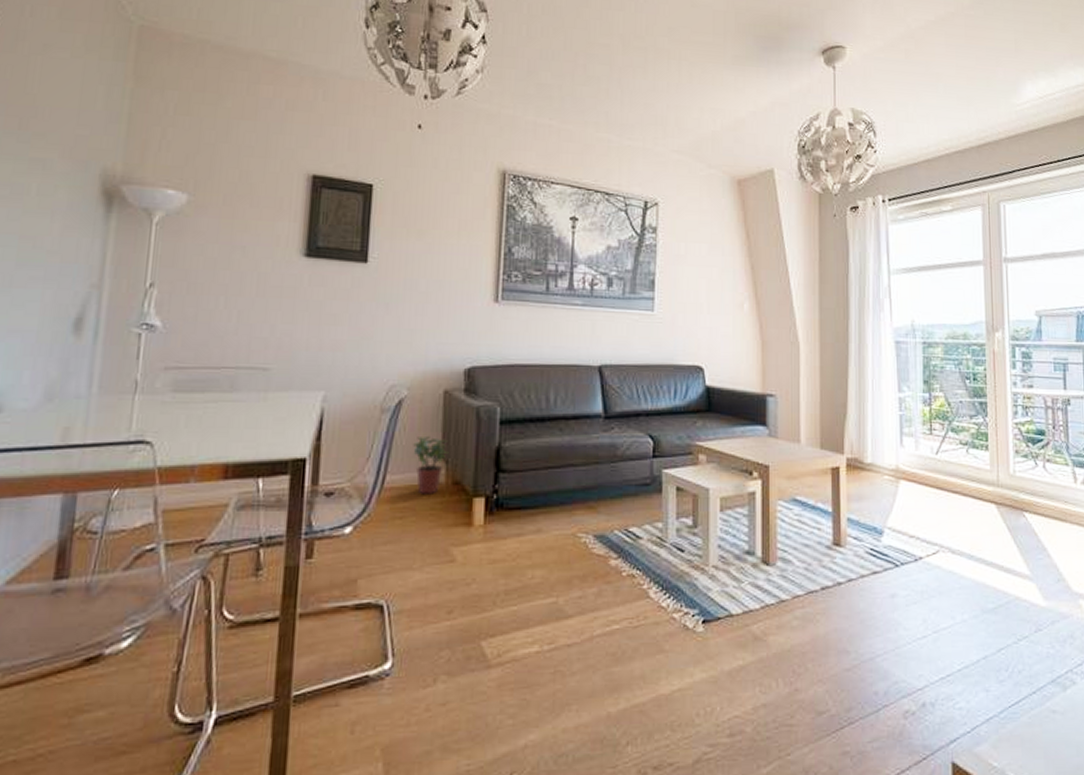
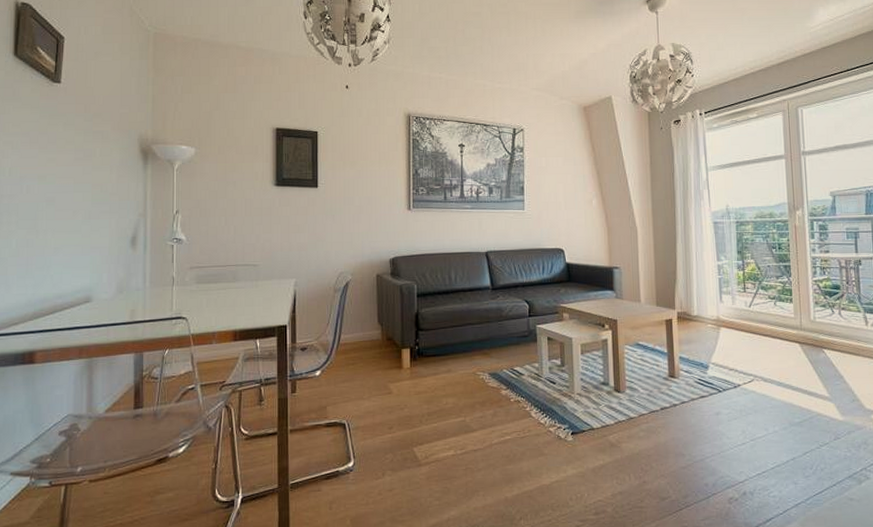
potted plant: present [413,435,449,495] -> none [358,306,383,348]

